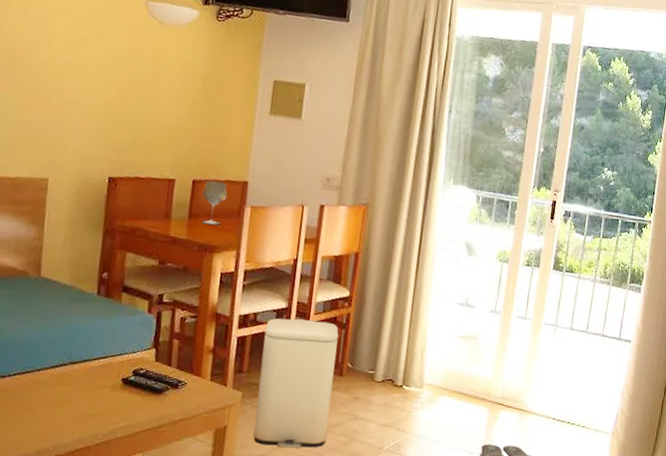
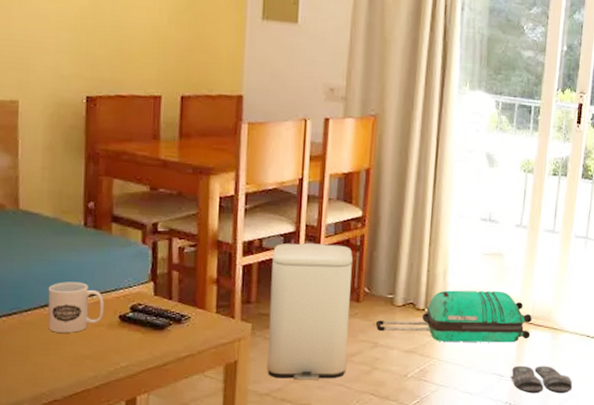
mug: none [57,345,110,393] -> present [47,282,105,333]
wine glass: present [201,180,228,225] -> none [192,95,221,145]
suitcase: none [356,369,502,422] -> present [375,290,532,343]

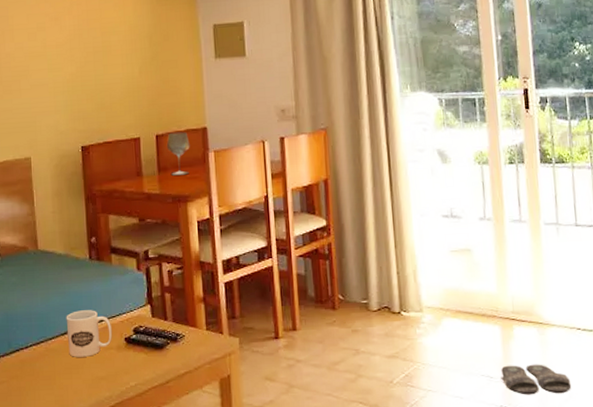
wine glass: none [192,95,221,145] -> present [166,131,190,176]
pedal bin: present [267,243,353,380] -> none [249,255,332,391]
suitcase: present [375,290,532,343] -> none [354,287,515,344]

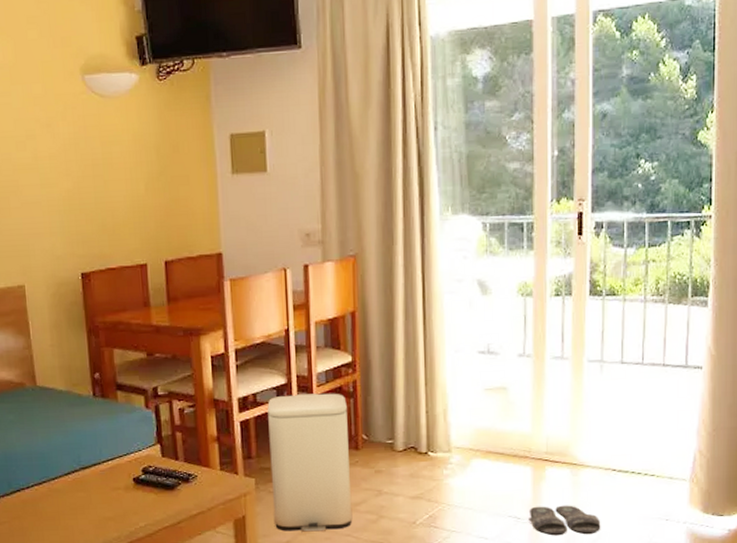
mug: present [66,310,113,357] -> none [69,449,120,498]
wine glass: present [166,131,190,176] -> none [176,257,203,306]
pedal bin: none [249,255,332,391] -> present [267,393,353,532]

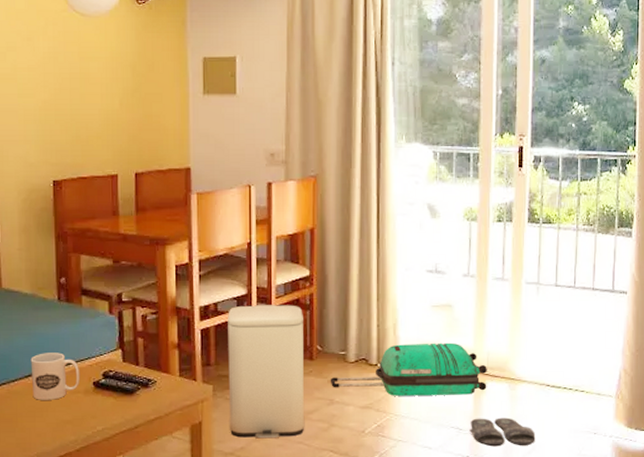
mug: none [69,449,120,498] -> present [30,352,81,400]
suitcase: none [377,427,547,485] -> present [330,342,487,396]

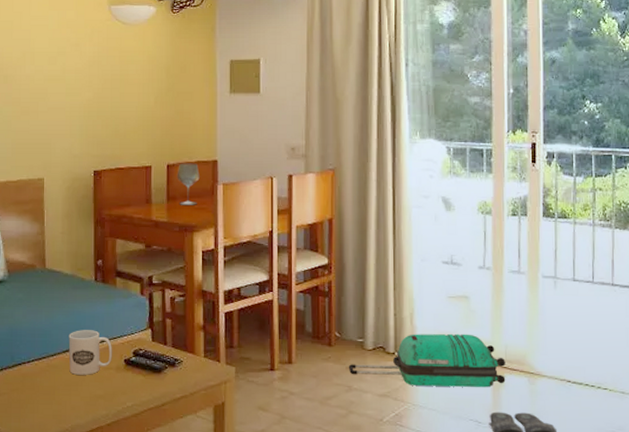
wine glass: none [146,171,172,217] -> present [177,163,200,205]
pedal bin: present [228,305,305,439] -> none [250,291,324,423]

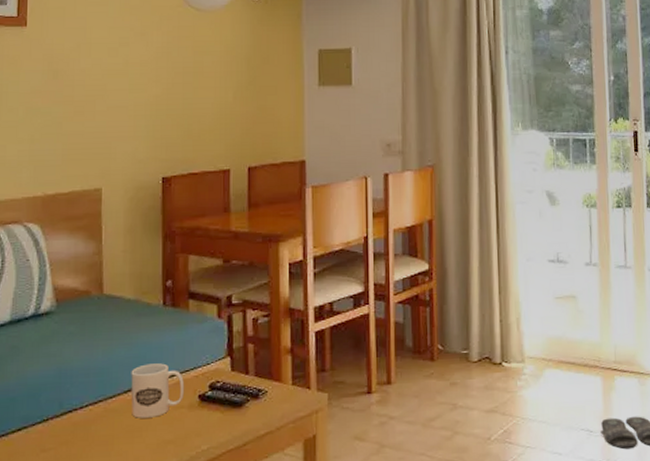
wine glass: present [177,163,200,205] -> none [259,164,286,212]
suitcase: present [348,333,506,388] -> none [452,336,616,397]

